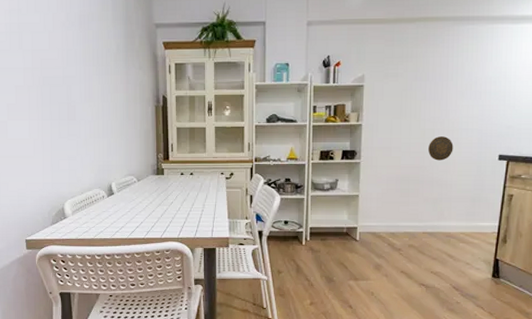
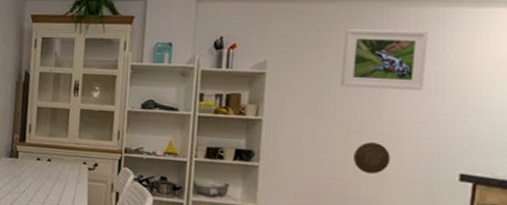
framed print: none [419,44,481,93] -> present [341,29,428,91]

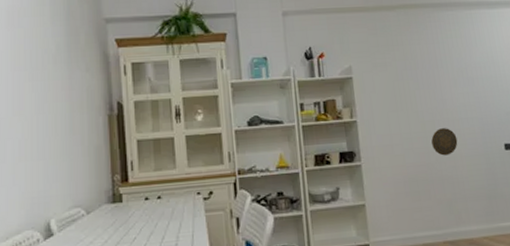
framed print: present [341,29,428,91] -> none [406,30,469,83]

